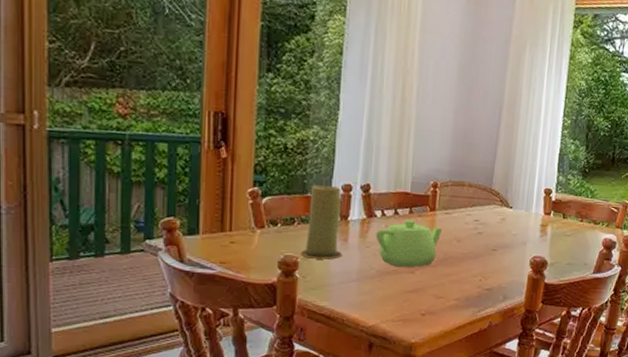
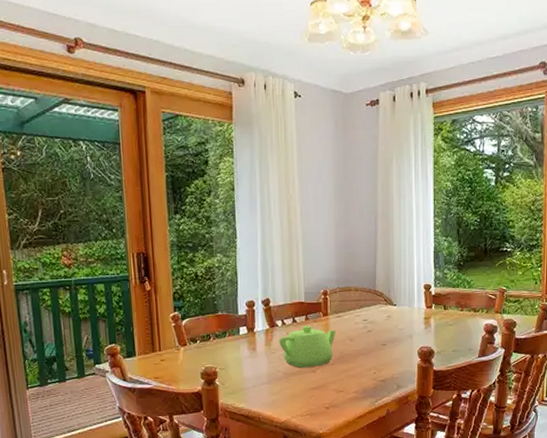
candle: present [300,185,343,260] -> none [218,304,253,368]

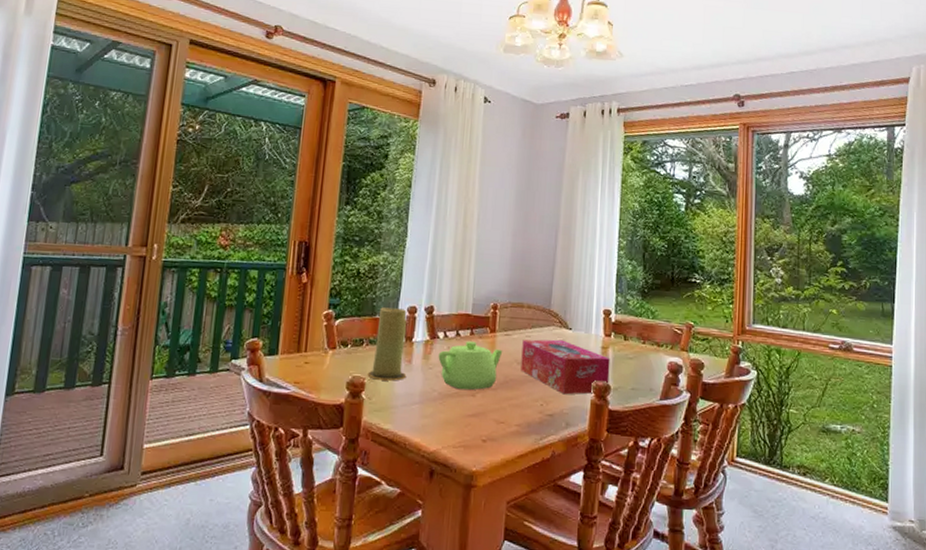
candle: none [218,304,253,368] -> present [367,307,407,381]
tissue box: none [353,315,433,362] -> present [520,339,610,395]

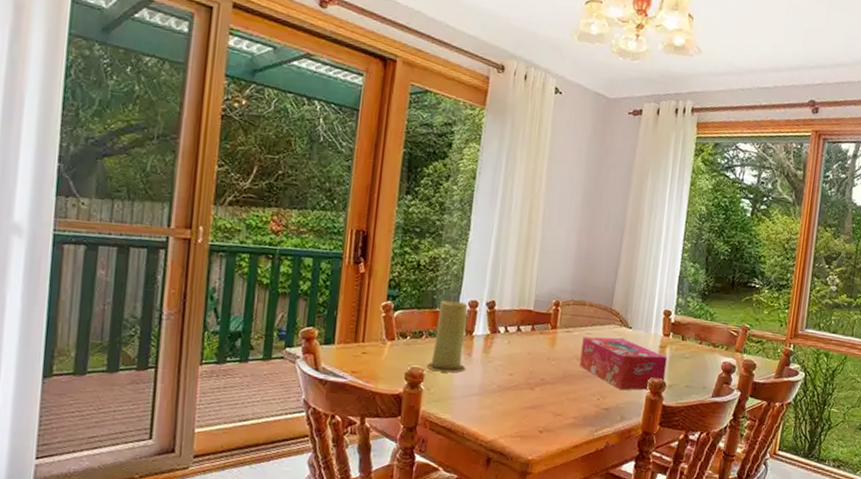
teapot: present [438,341,503,390] -> none [498,336,563,384]

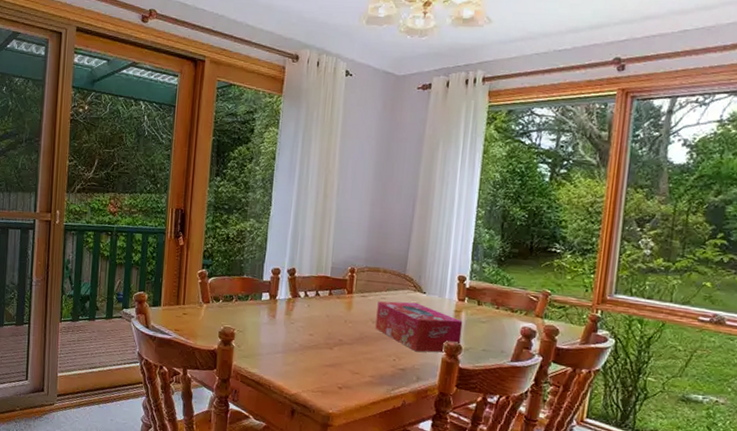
candle: present [426,300,468,373] -> none [237,268,271,333]

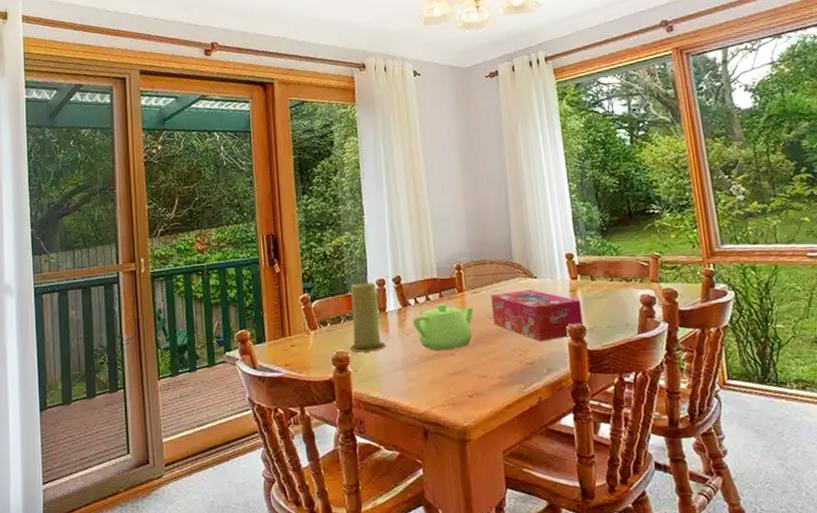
candle: none [237,268,271,333] -> present [350,282,387,353]
teapot: none [299,300,359,344] -> present [412,303,474,351]

